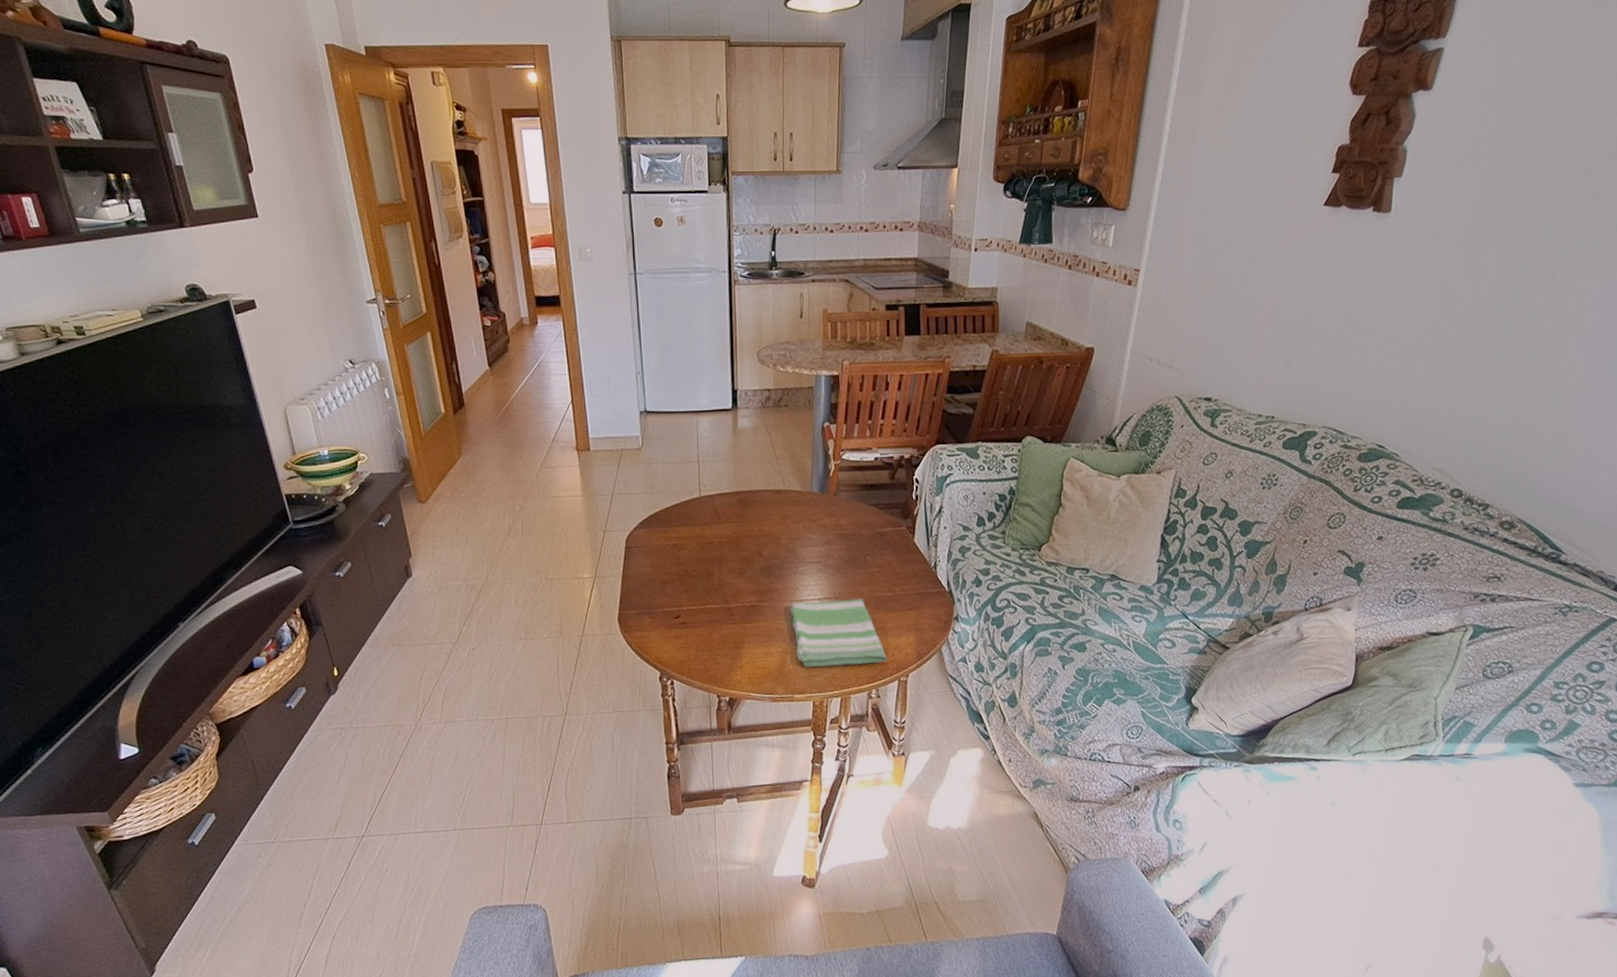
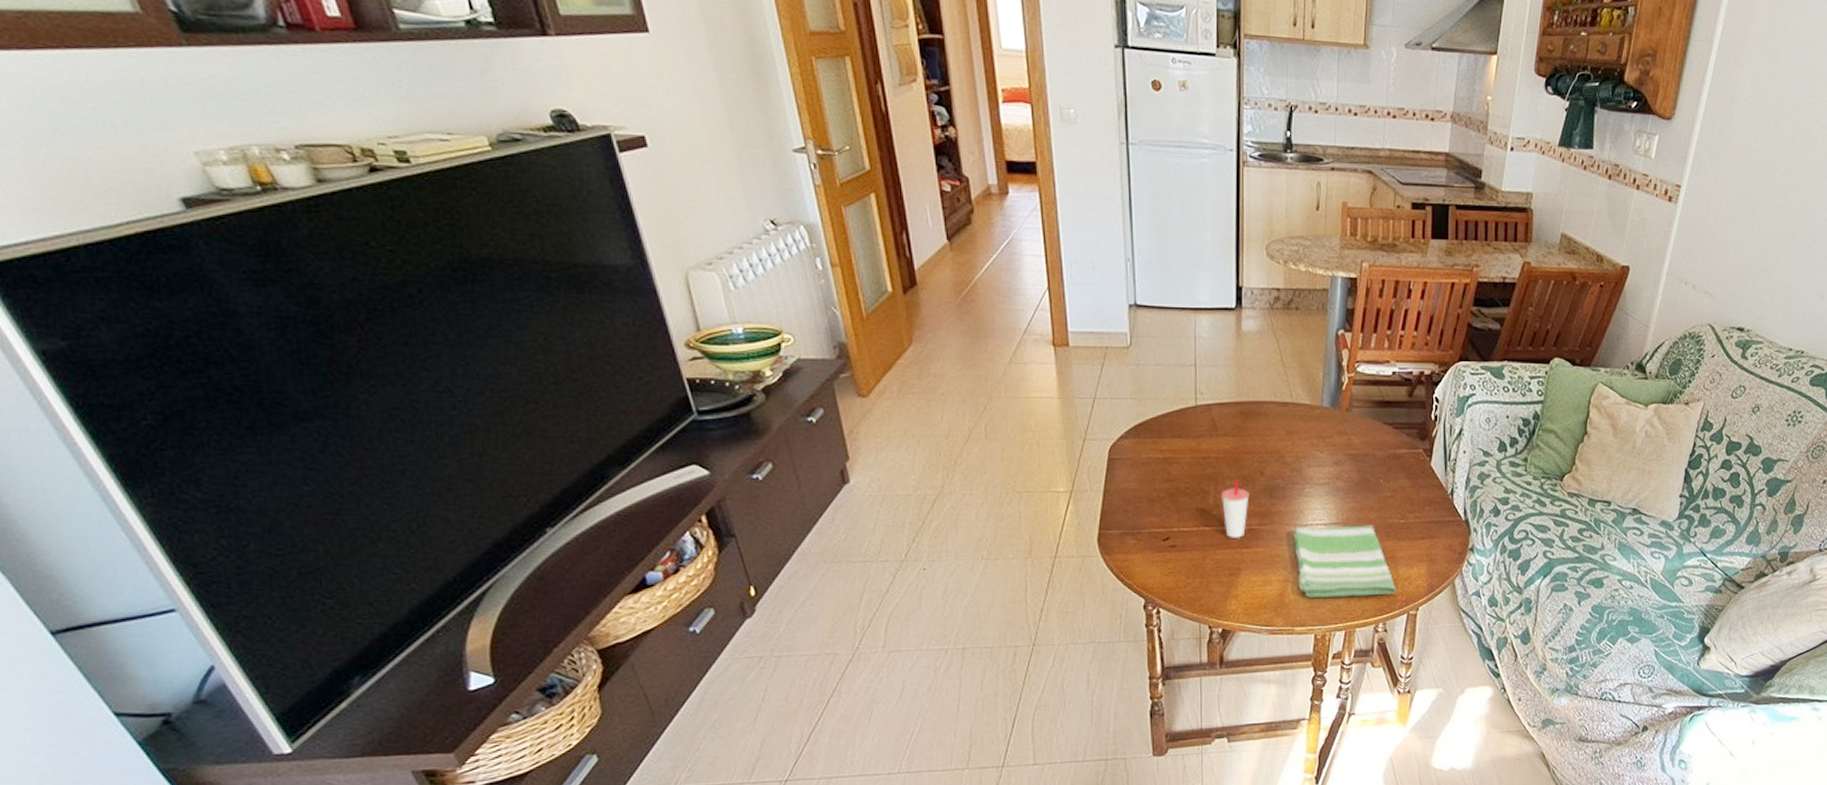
cup: none [725,561,750,614] -> present [1222,479,1249,538]

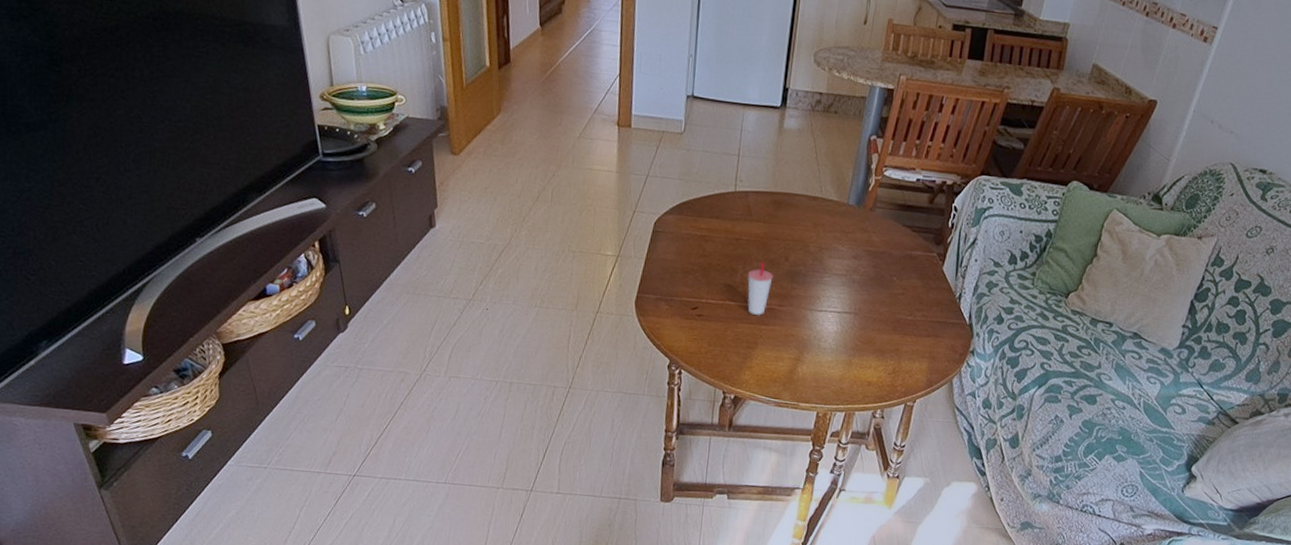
dish towel: present [1292,525,1397,598] -> none [807,311,897,385]

